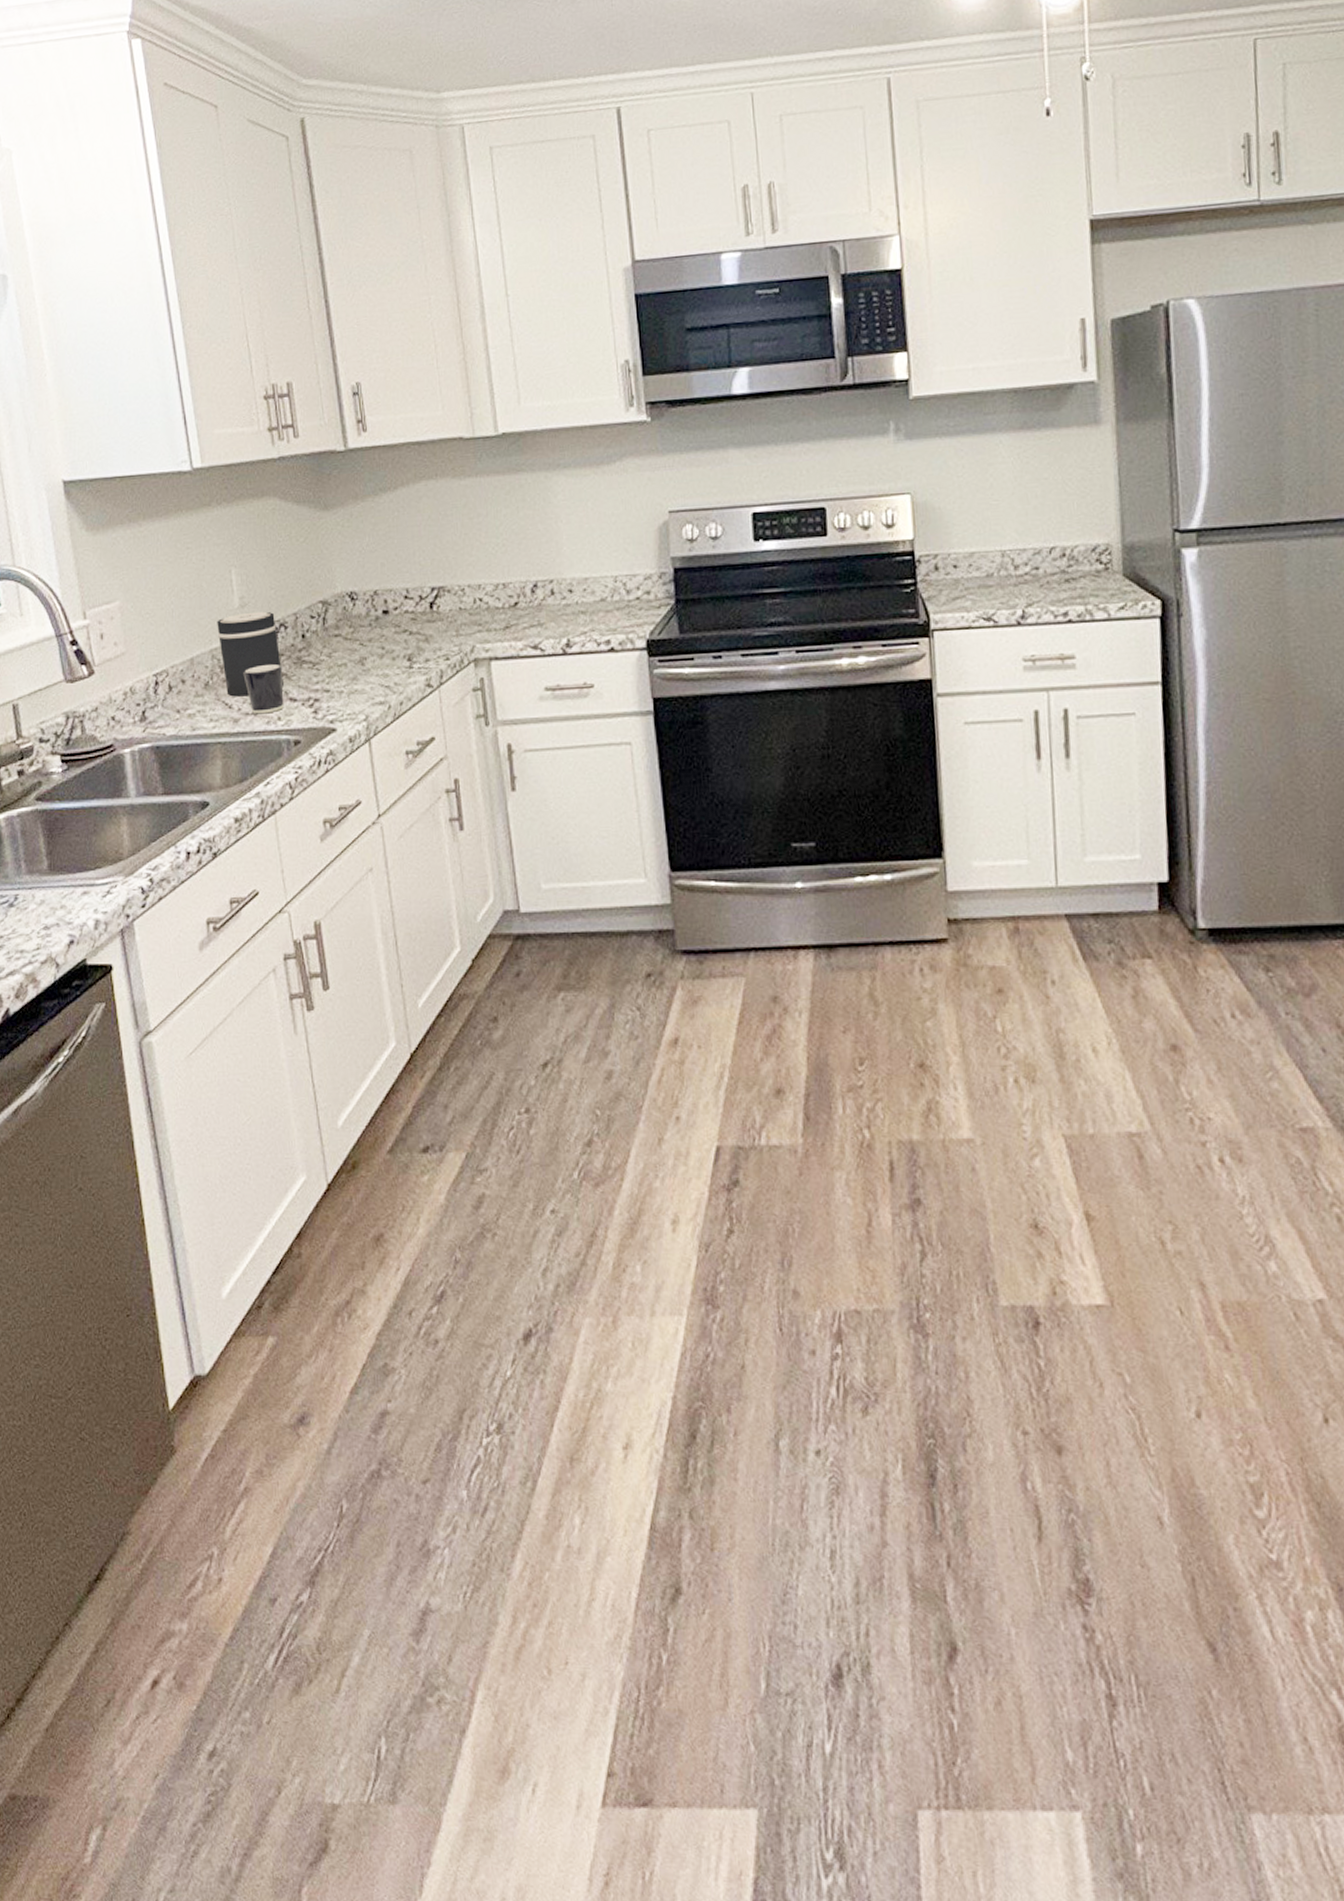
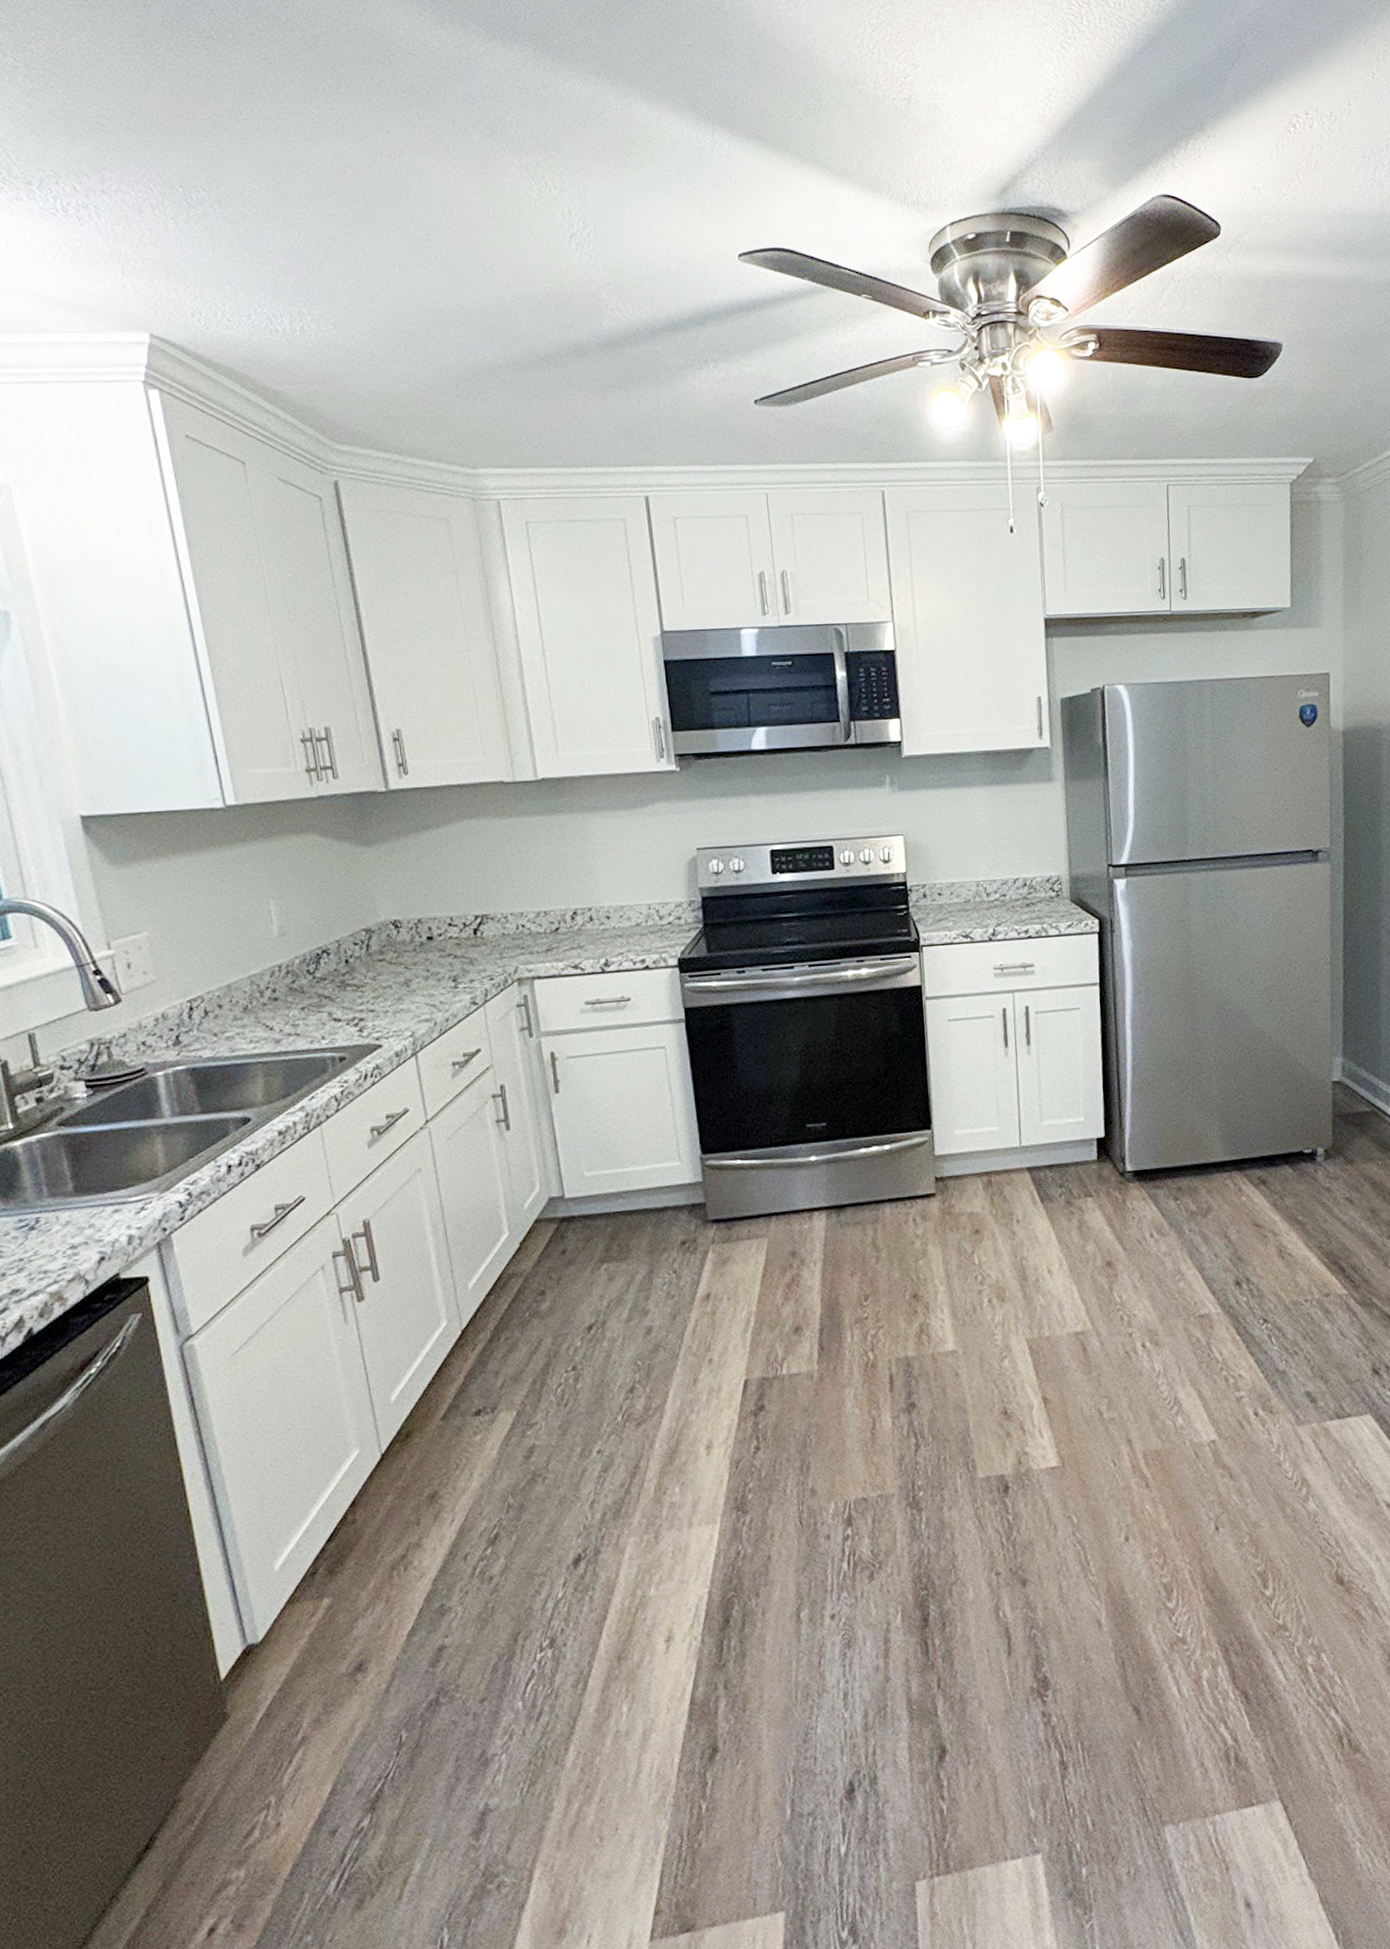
cylinder: present [217,611,283,697] -> none [255,939,327,1019]
mug: present [243,663,284,714] -> none [284,987,328,1035]

